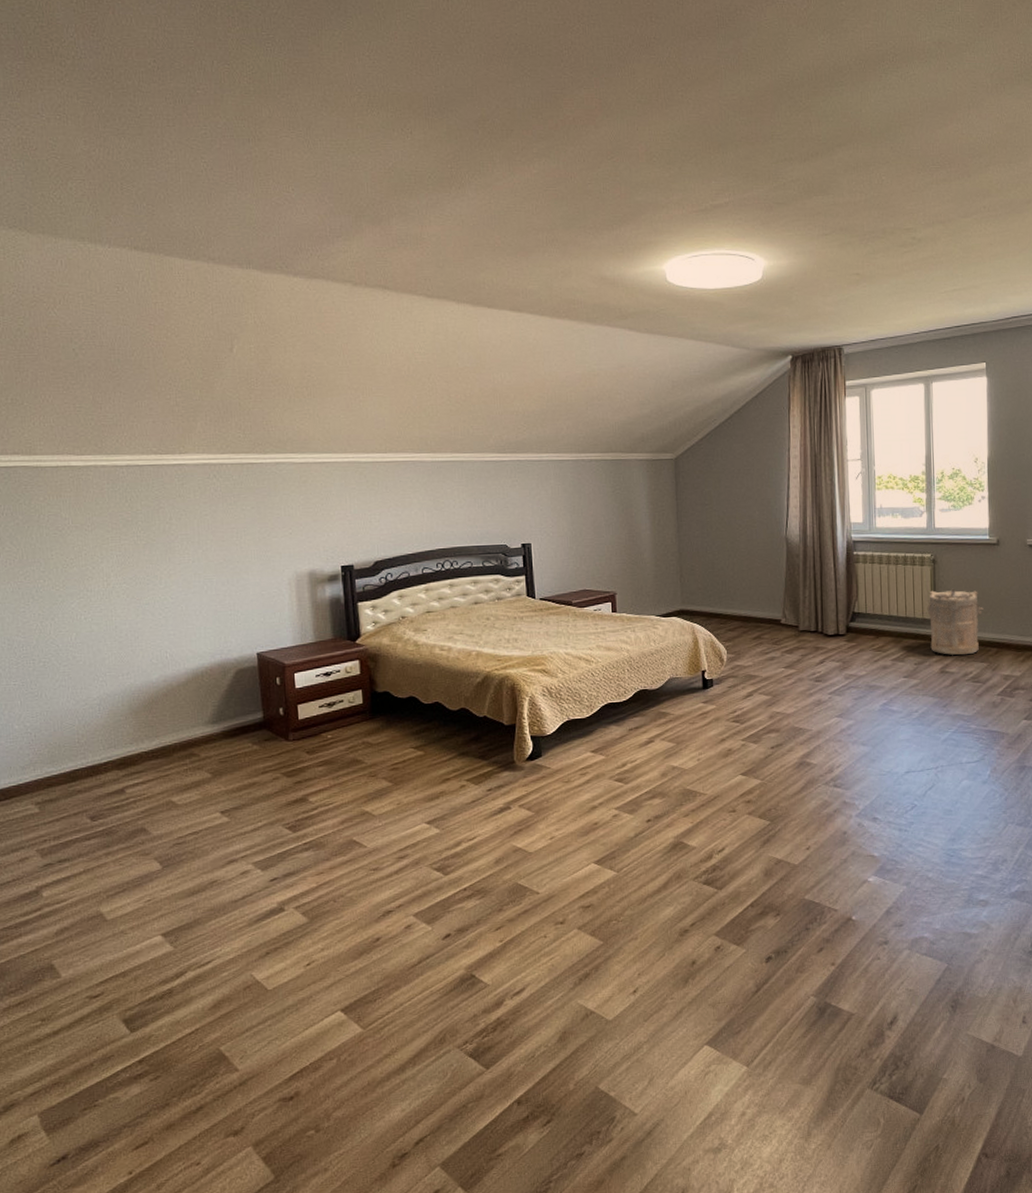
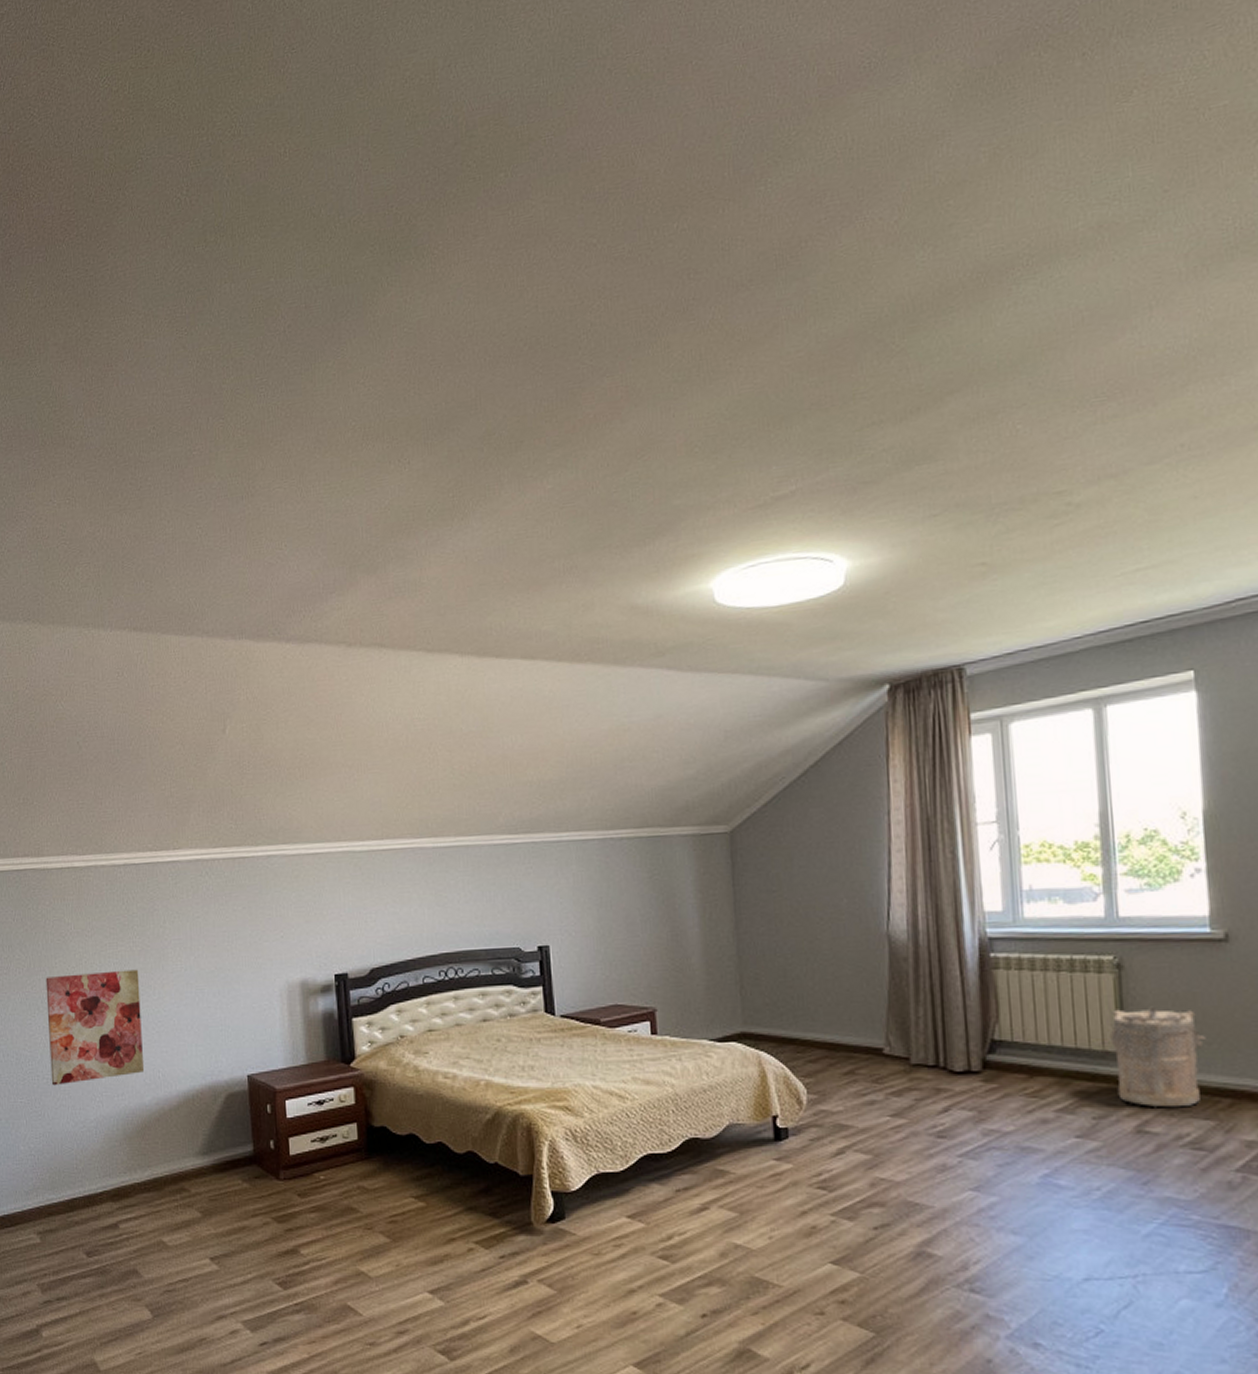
wall art: none [40,561,151,668] -> present [45,969,145,1086]

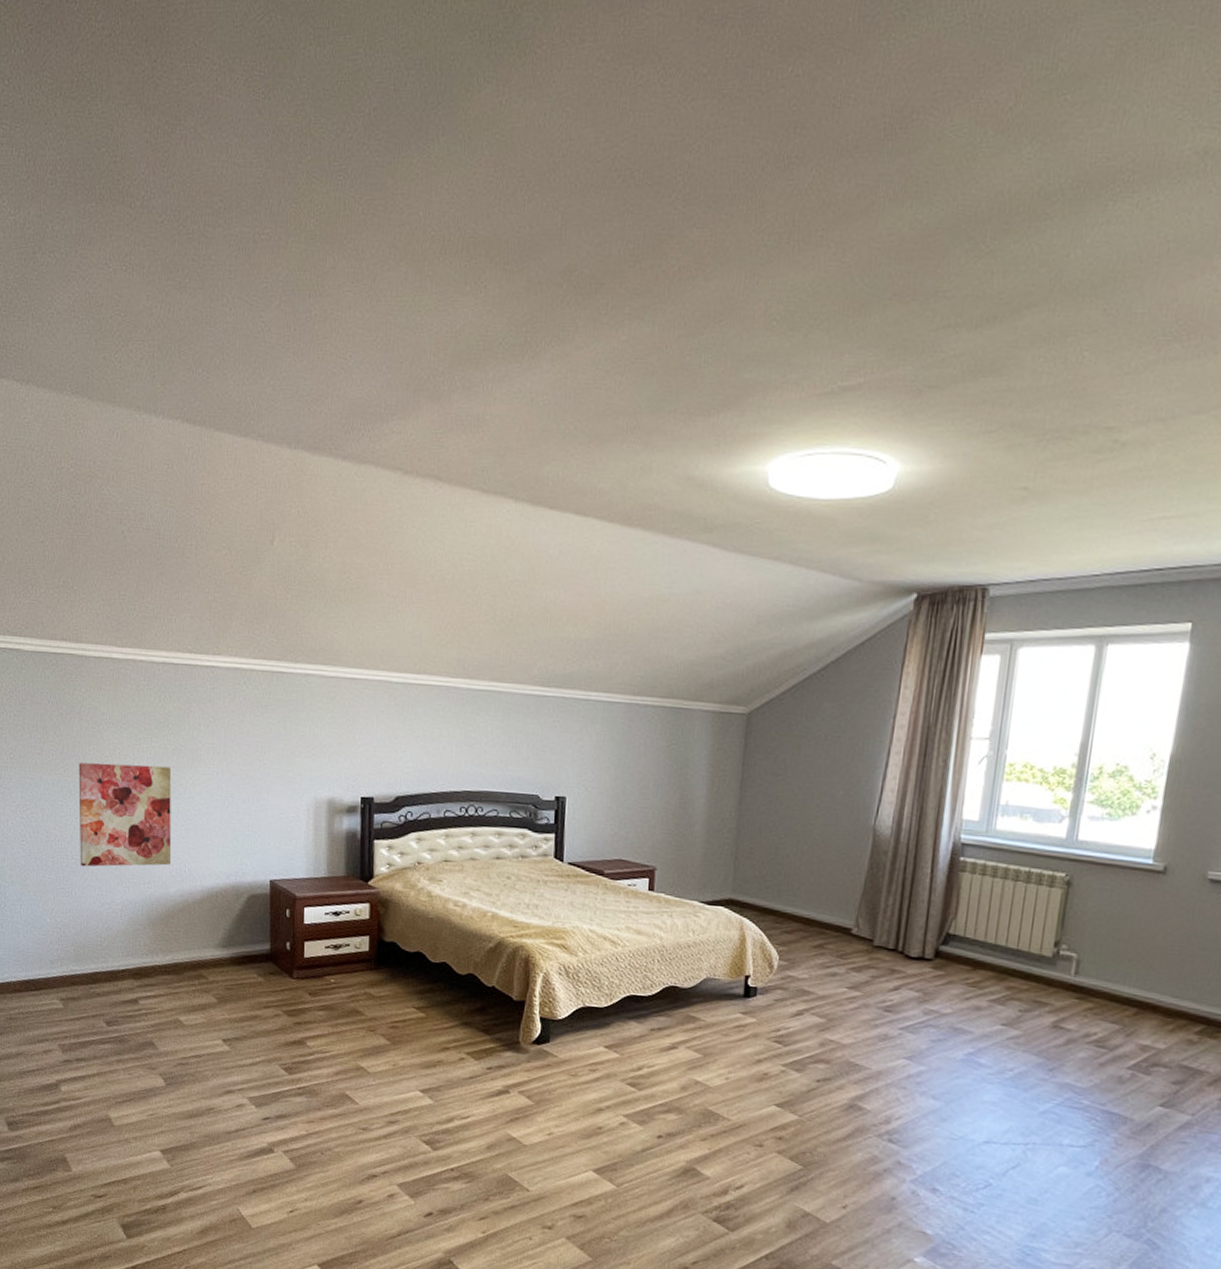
laundry hamper: present [1111,1008,1206,1108] -> none [1044,920,1128,1011]

